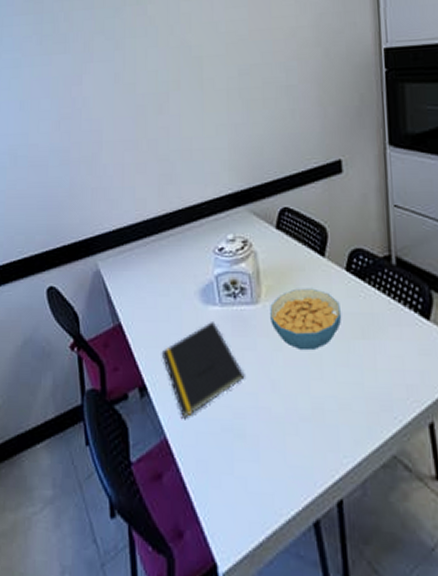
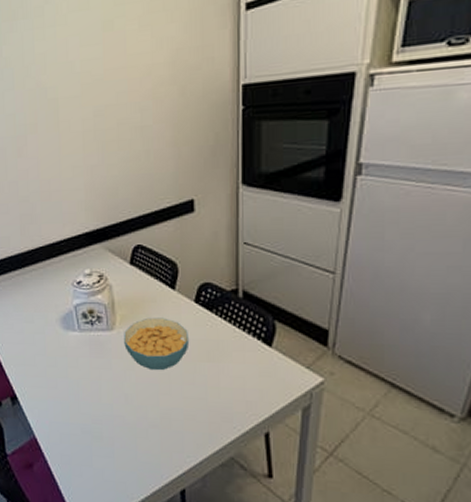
notepad: present [161,322,245,419] -> none [28,345,102,422]

